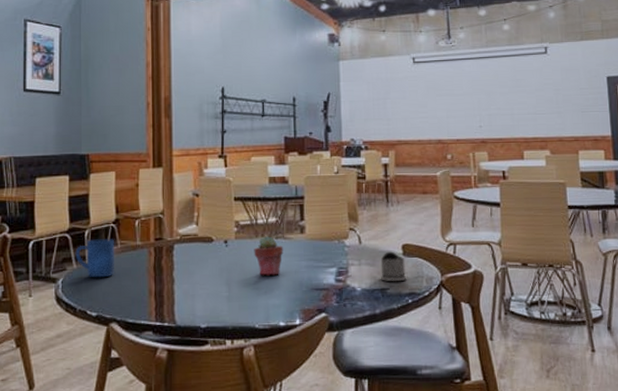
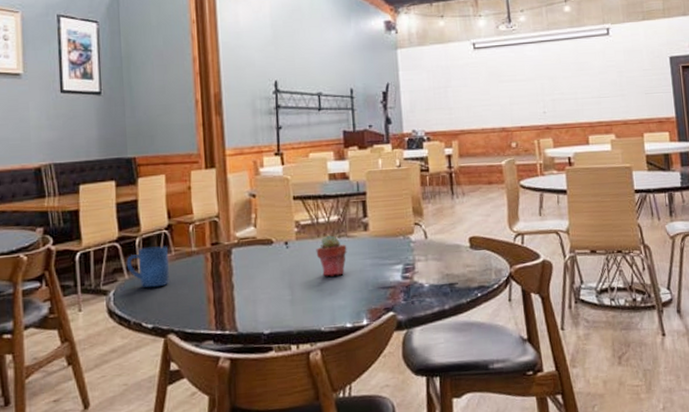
tea glass holder: present [380,251,407,281] -> none [447,245,475,276]

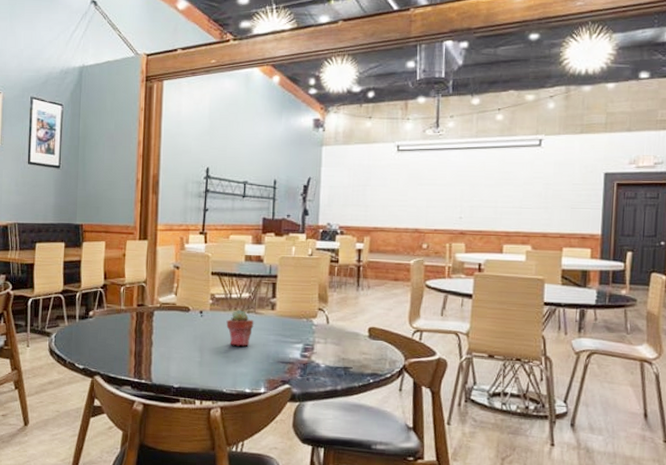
mug: present [126,246,170,288] -> none [67,301,102,336]

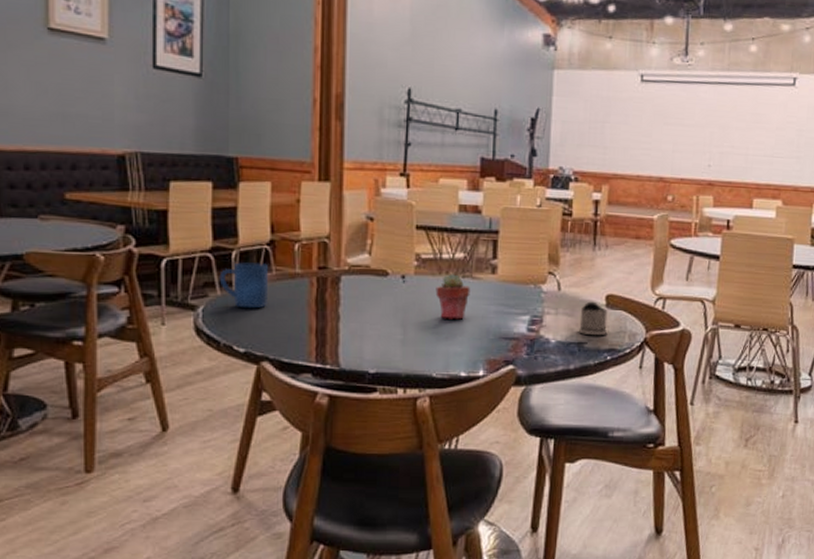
mug: none [67,301,102,336] -> present [219,262,269,309]
tea glass holder: none [344,333,370,362] -> present [578,301,608,335]

